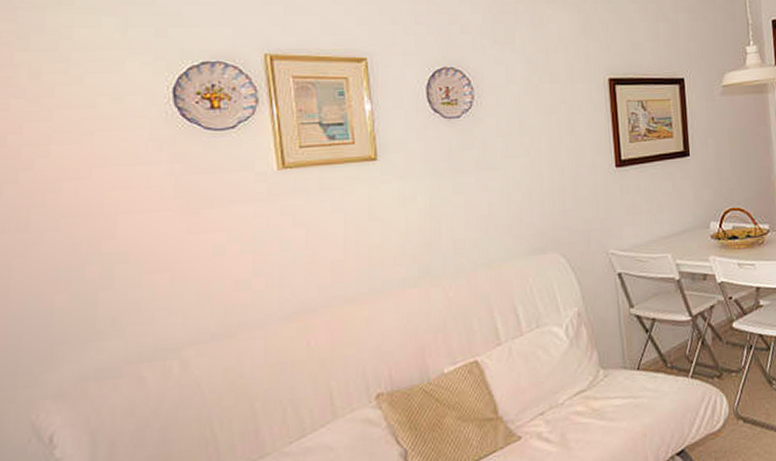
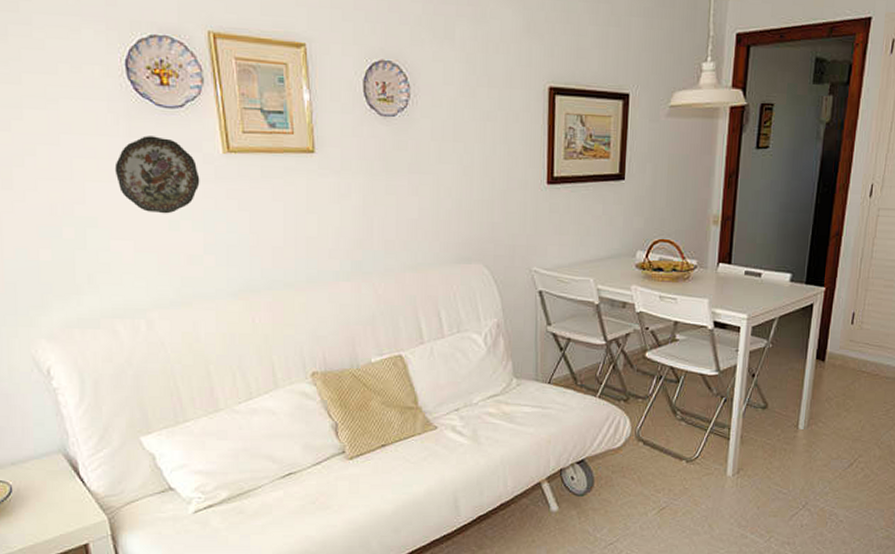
decorative plate: none [153,159,251,240] -> present [114,136,200,214]

